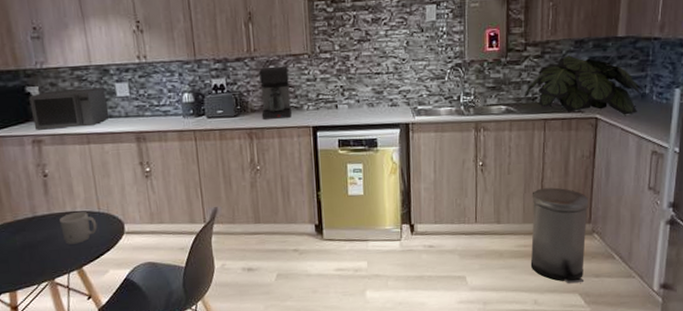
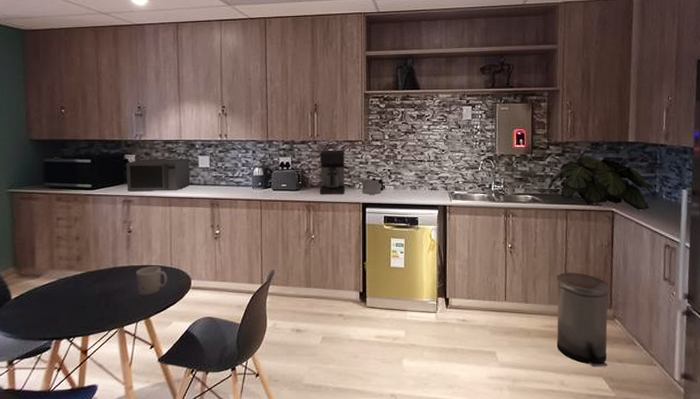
kettle: none [306,89,337,118] -> present [358,172,384,196]

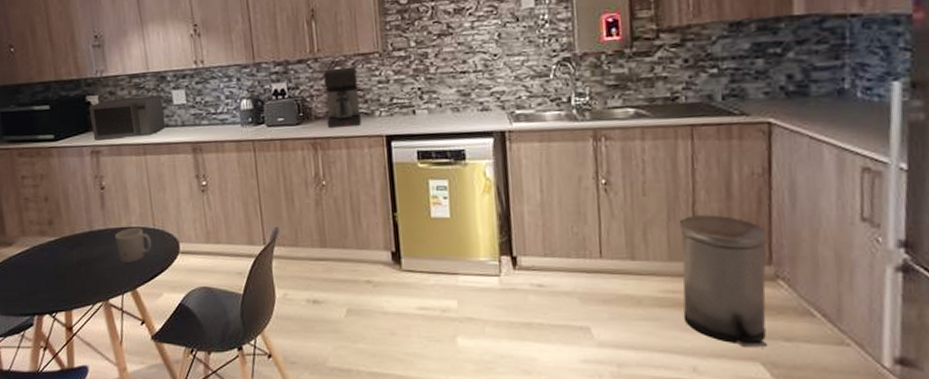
kettle: present [358,172,384,196] -> none [377,92,414,126]
plant: present [547,155,653,211] -> none [659,42,839,119]

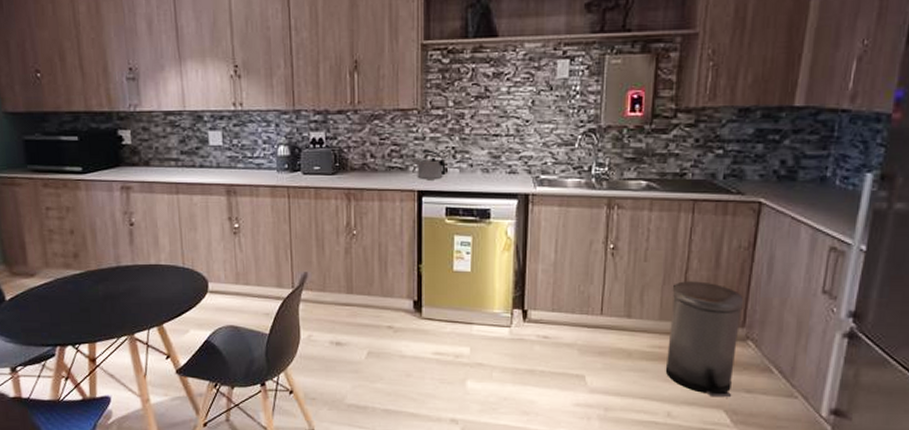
microwave: present [89,95,166,141] -> none [120,134,200,176]
mug: present [115,228,152,263] -> none [143,266,181,299]
coffee maker: present [324,66,362,129] -> none [362,121,396,181]
kettle: none [377,92,414,126] -> present [412,150,446,182]

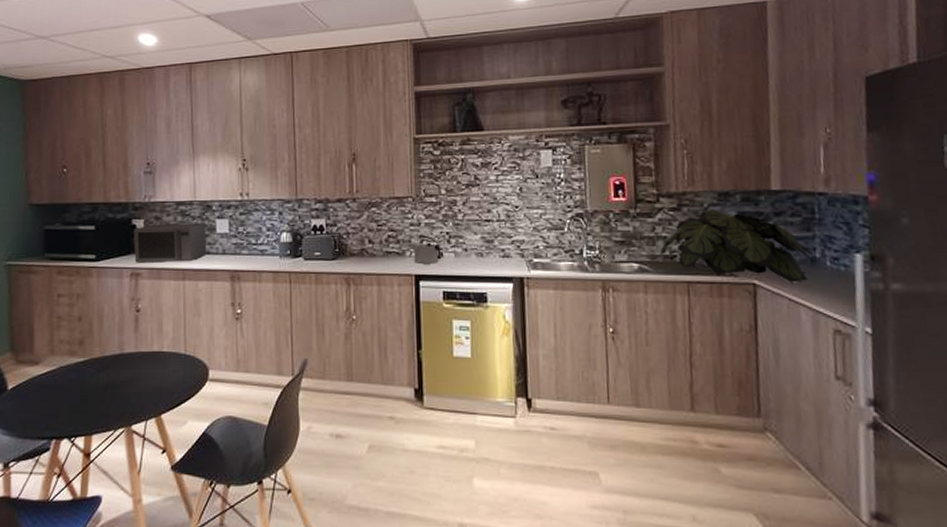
microwave: none [120,134,200,176] -> present [134,223,207,263]
pedal bin: present [665,281,744,398] -> none [678,367,760,499]
plant: none [670,126,823,201] -> present [659,209,811,283]

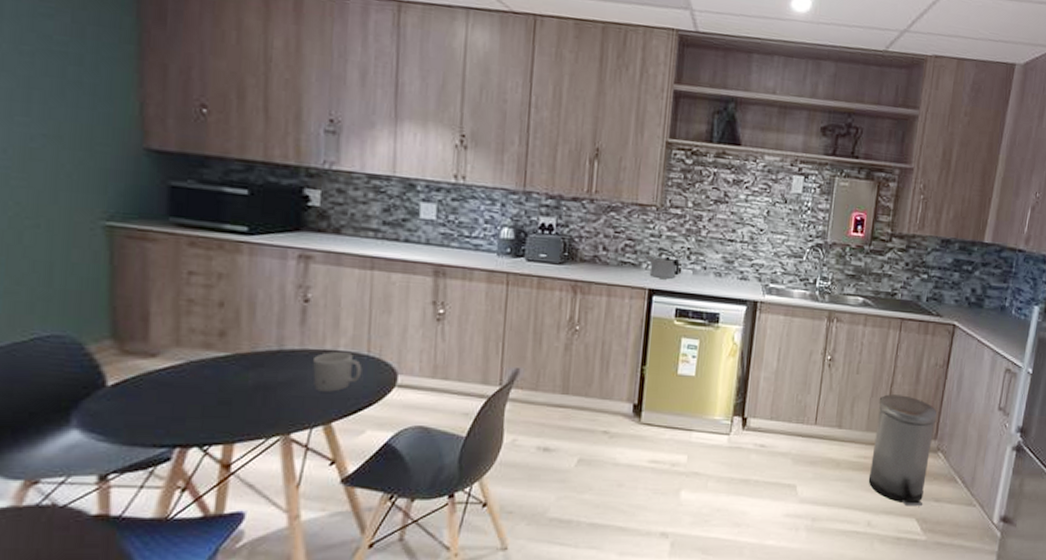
microwave: present [134,223,207,263] -> none [305,197,407,249]
mug: none [145,353,182,388] -> present [312,352,362,392]
plant: present [659,209,811,283] -> none [883,254,1003,327]
pedal bin: none [678,367,760,499] -> present [868,394,938,507]

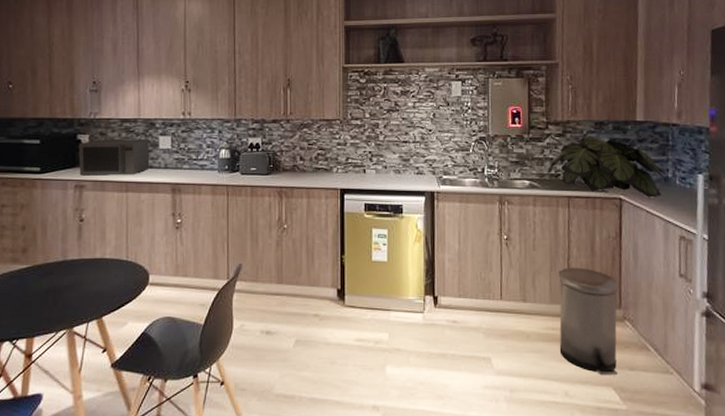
microwave: none [305,197,407,249] -> present [78,139,150,176]
mug: present [312,352,362,392] -> none [87,259,123,292]
kettle: present [646,248,680,281] -> none [336,154,364,181]
plant: none [883,254,1003,327] -> present [547,136,665,198]

